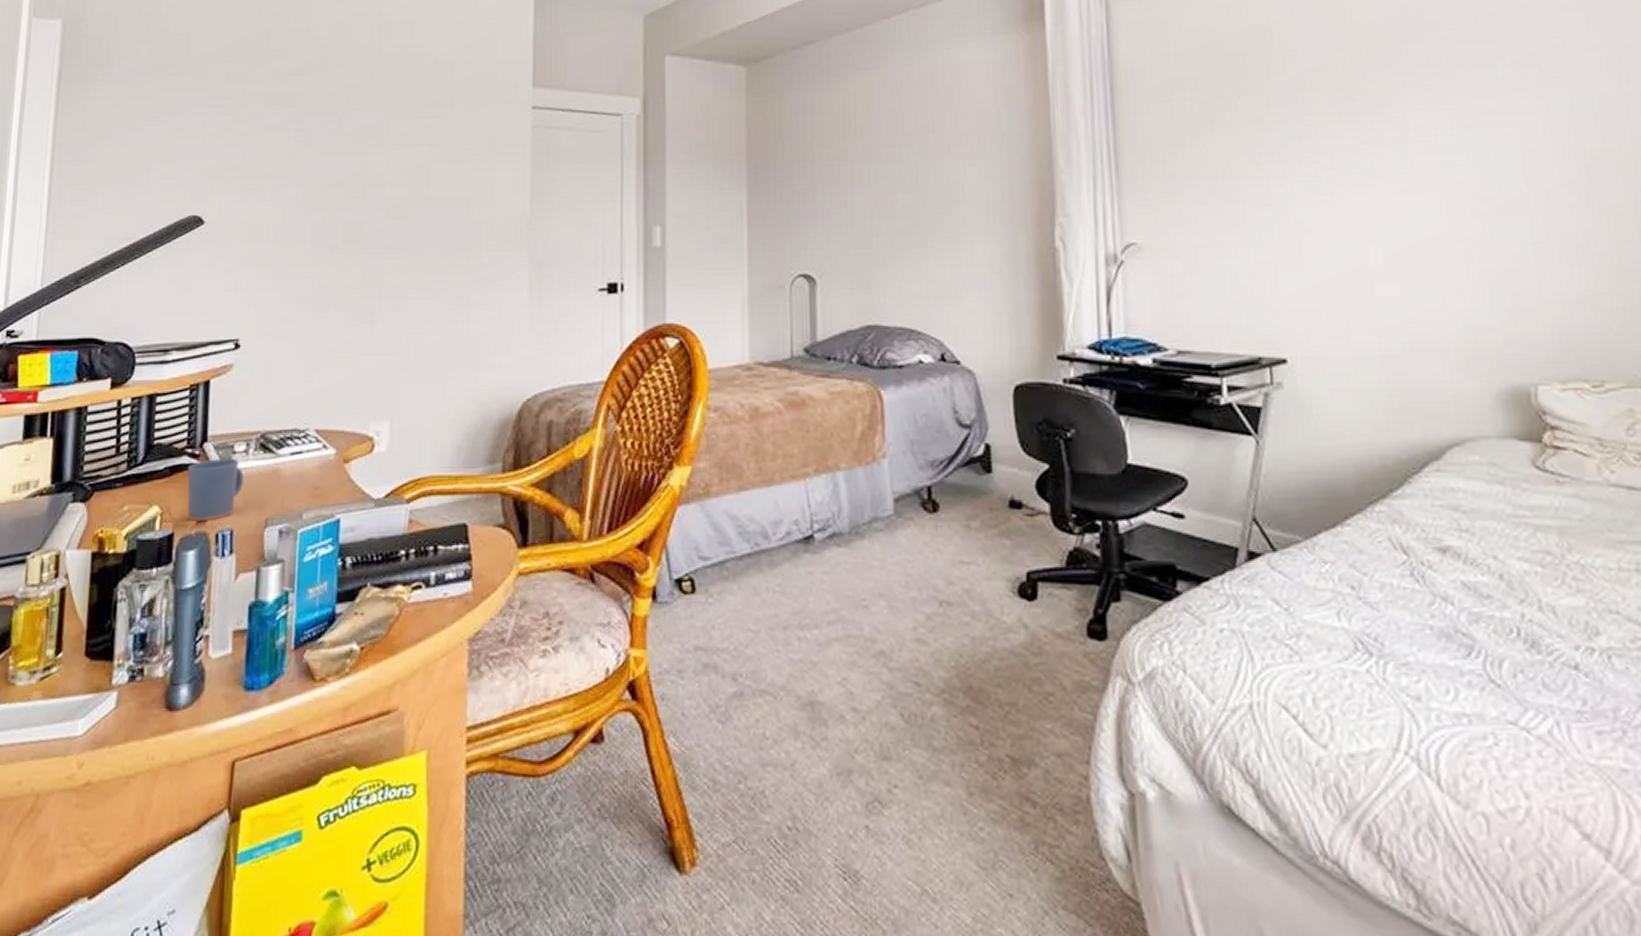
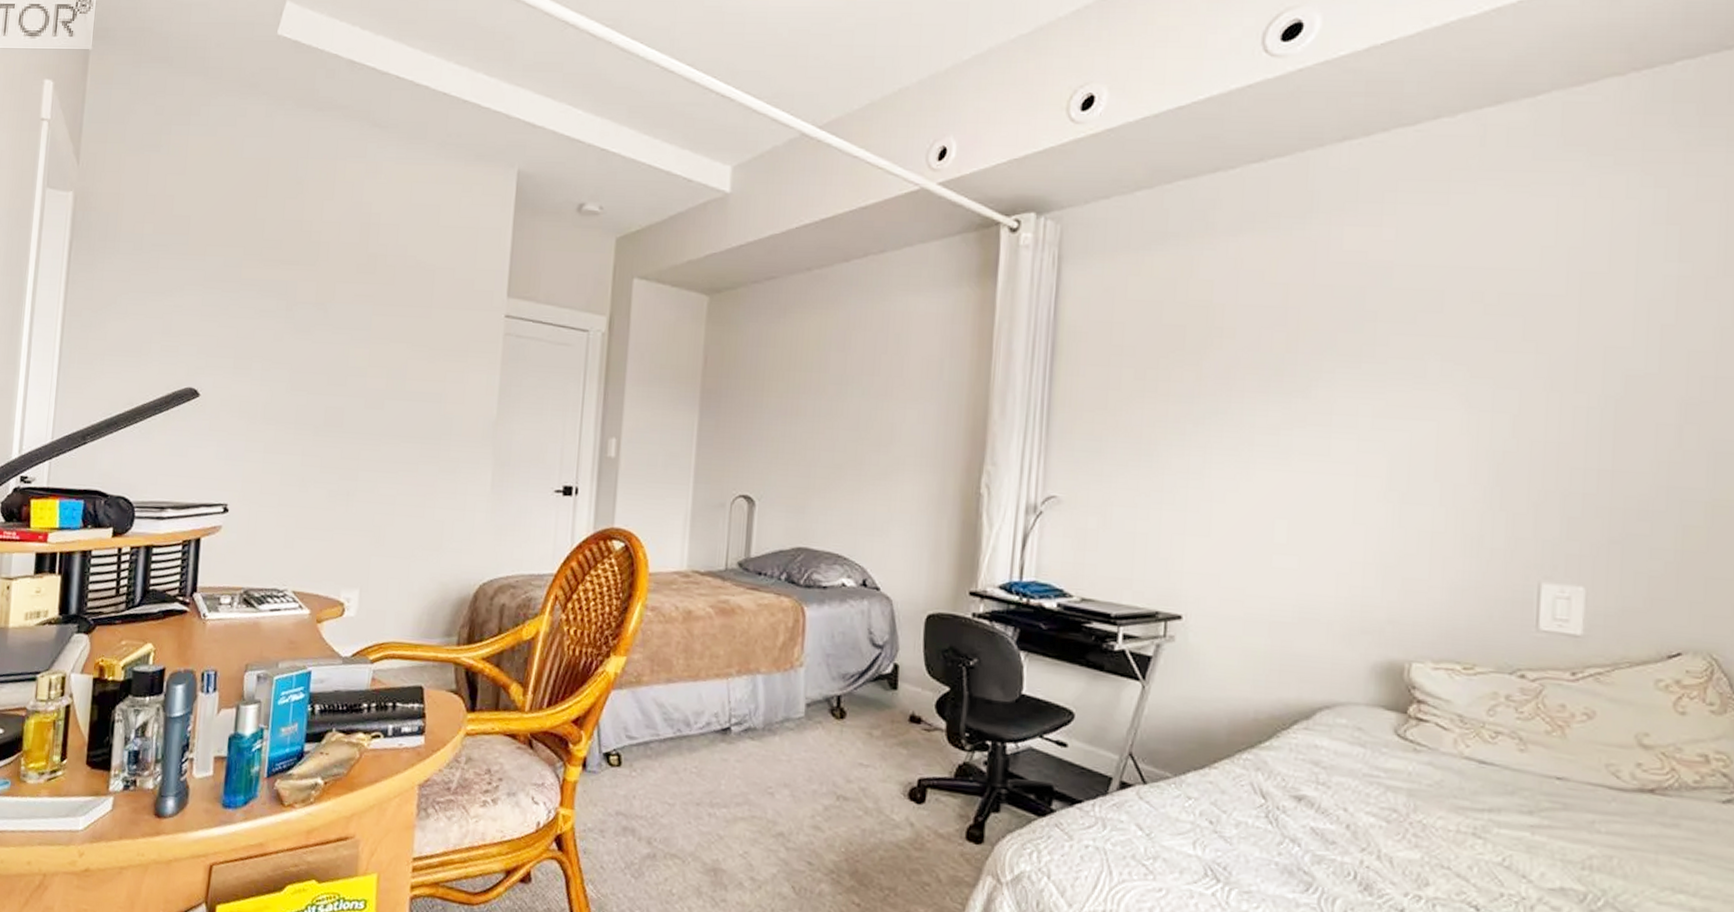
mug: present [187,459,244,522] -> none [177,608,228,661]

